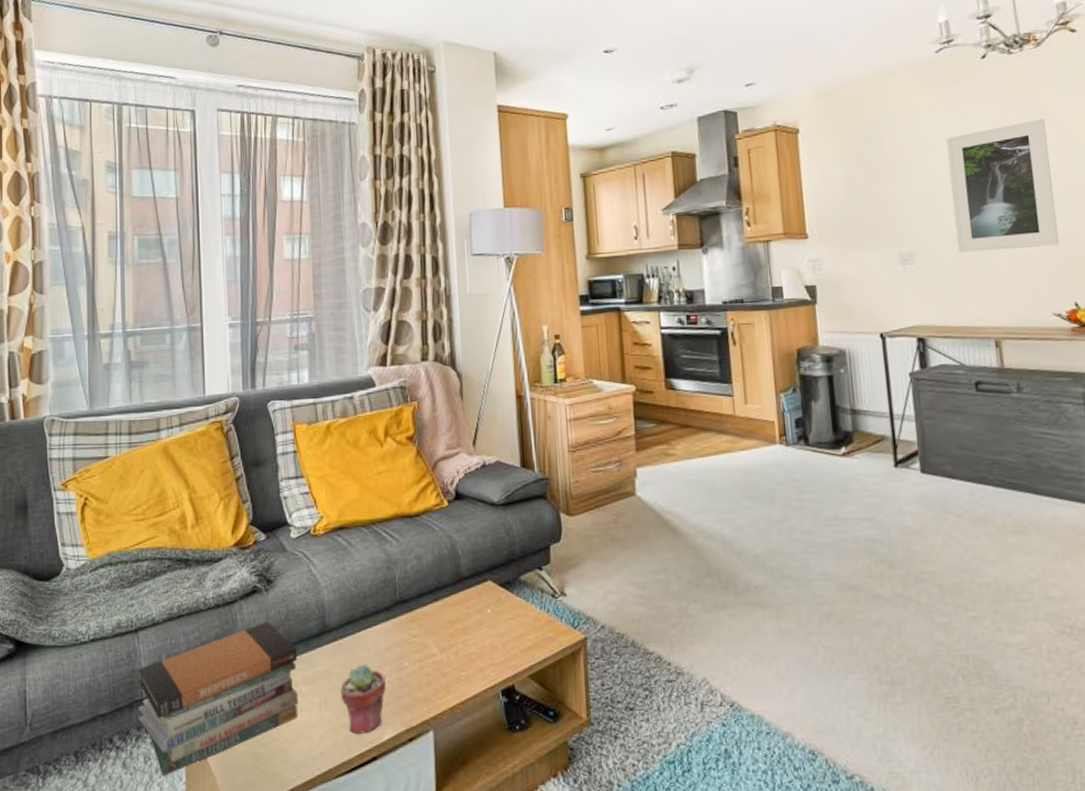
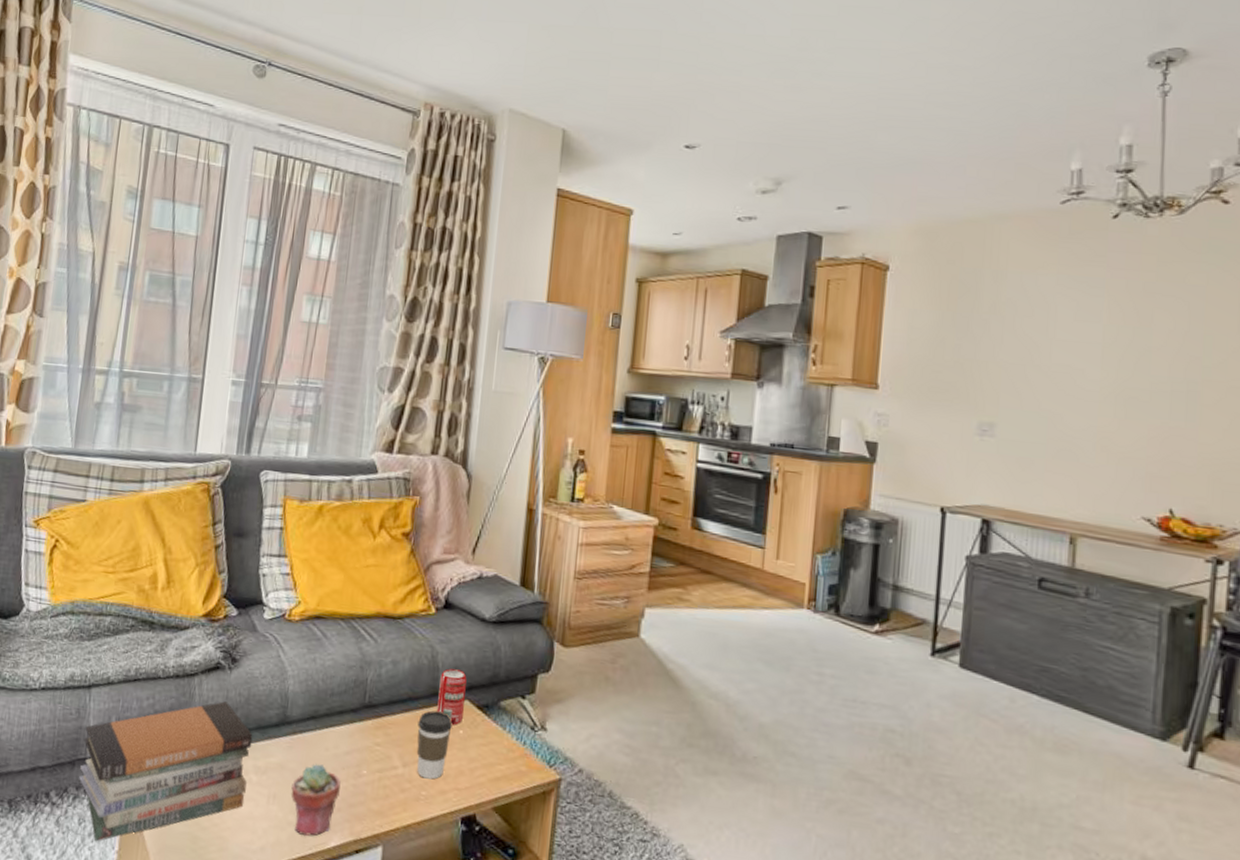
coffee cup: none [448,595,480,660] -> present [416,710,453,780]
beverage can: none [462,554,488,606] -> present [437,668,467,725]
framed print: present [946,118,1060,253] -> none [1045,296,1174,442]

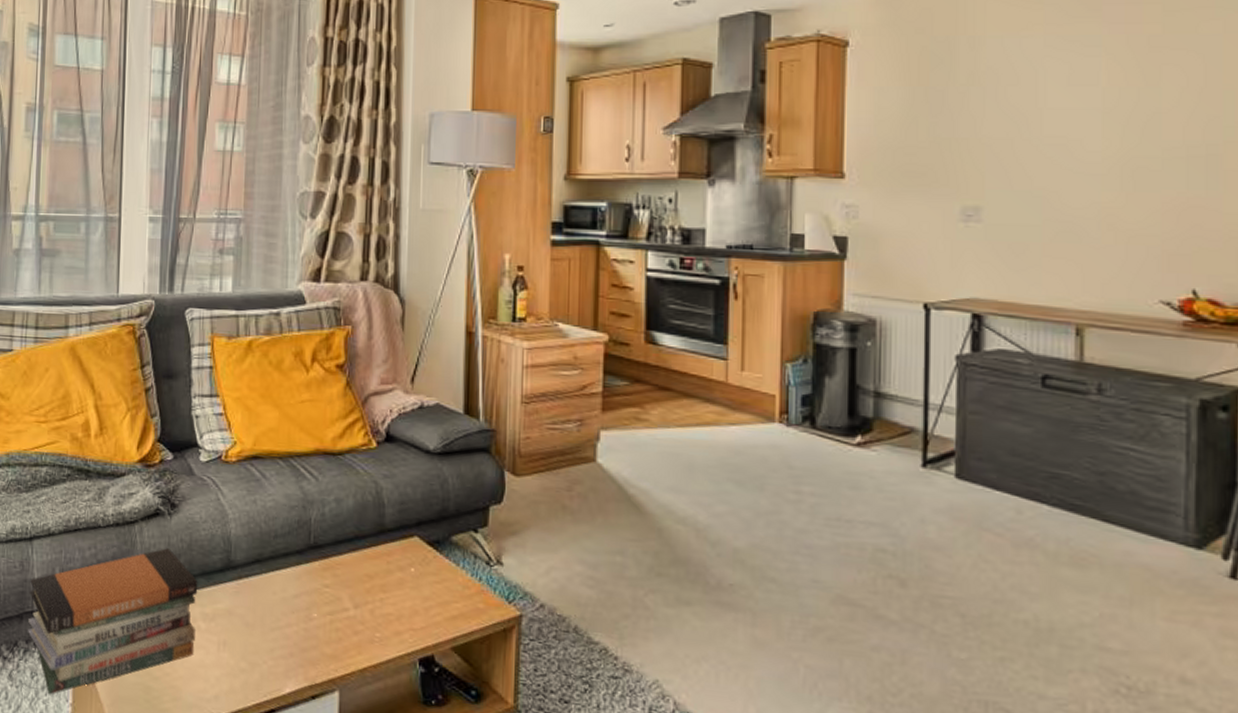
potted succulent: present [290,763,341,837] -> none [241,608,291,684]
coffee cup: present [416,710,453,780] -> none [366,548,403,620]
beverage can: present [437,668,467,725] -> none [386,504,414,563]

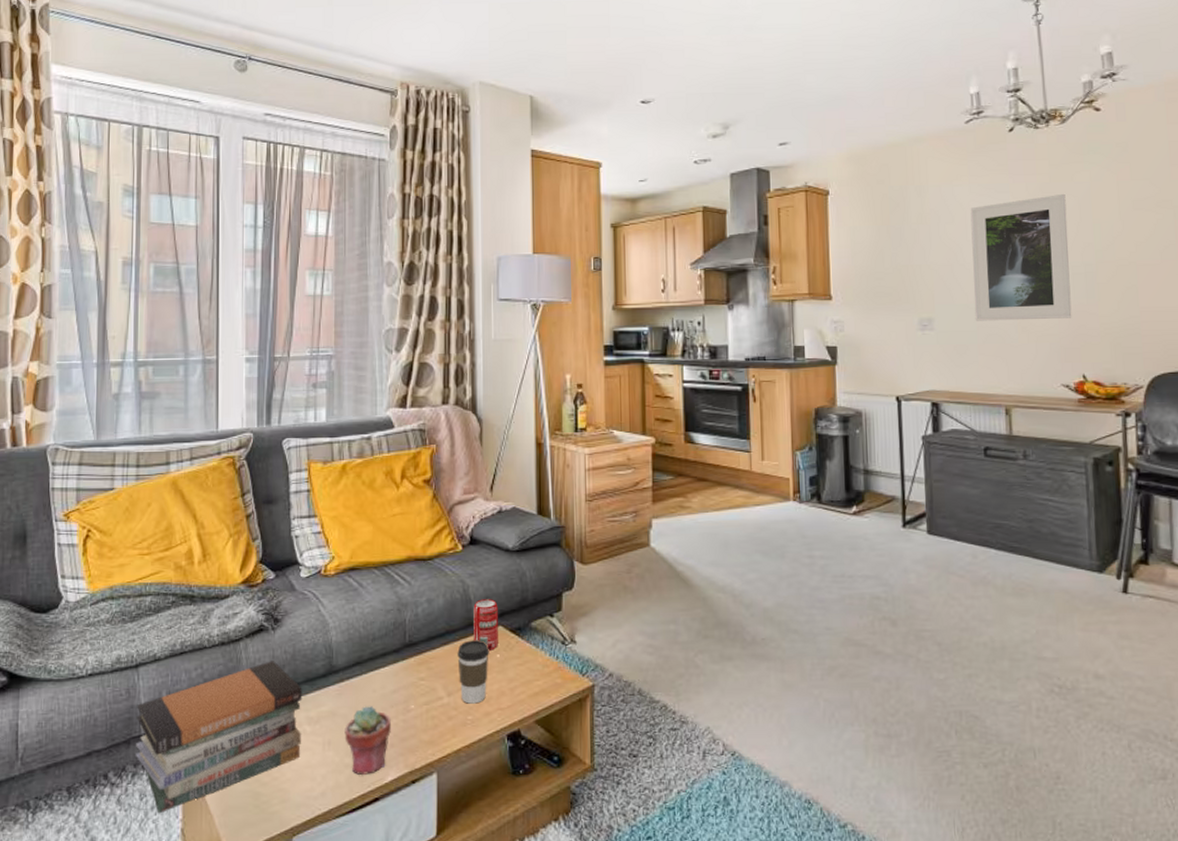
potted succulent: none [241,608,291,684] -> present [345,706,391,776]
coffee cup: none [366,548,403,620] -> present [457,640,489,704]
beverage can: none [386,504,414,563] -> present [473,599,498,650]
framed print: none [1040,49,1185,215] -> present [970,193,1072,321]

